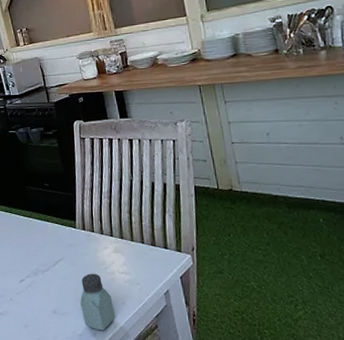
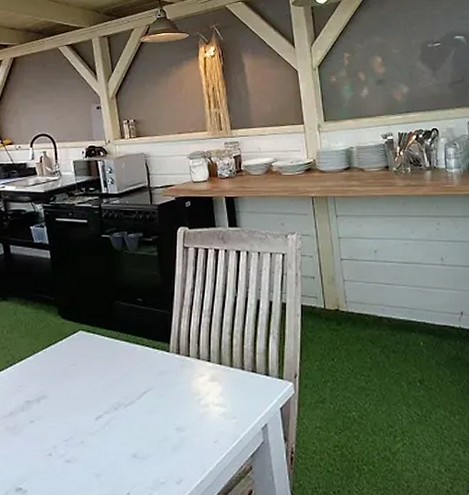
saltshaker: present [80,273,116,331] -> none [167,406,206,477]

